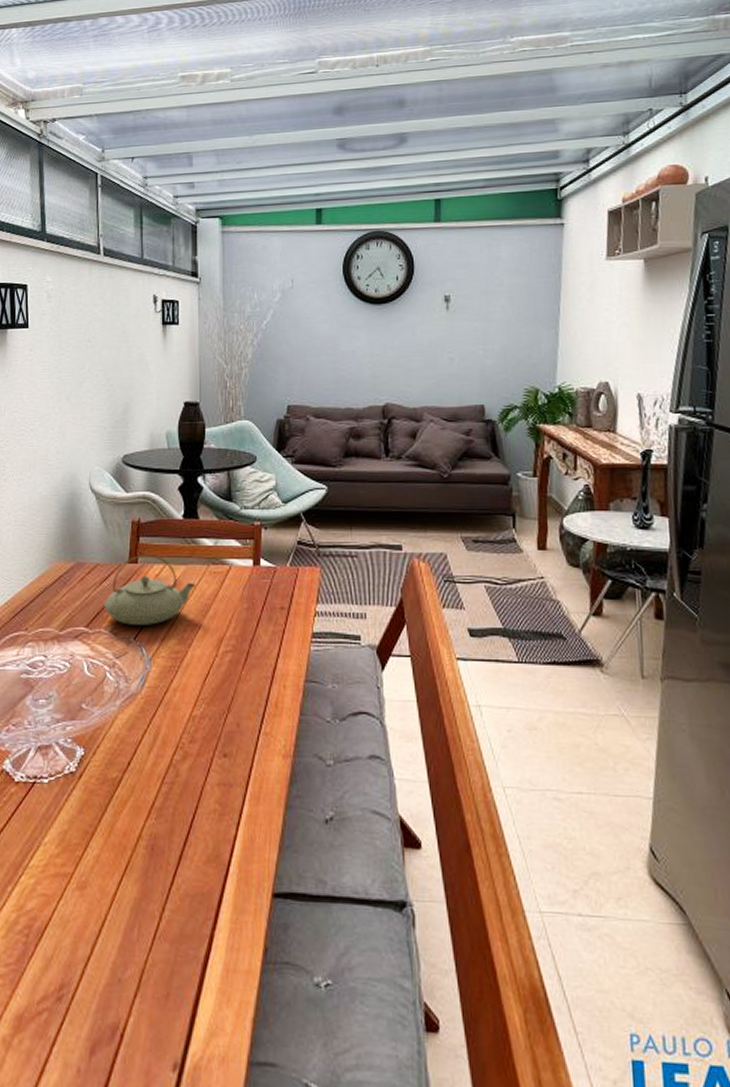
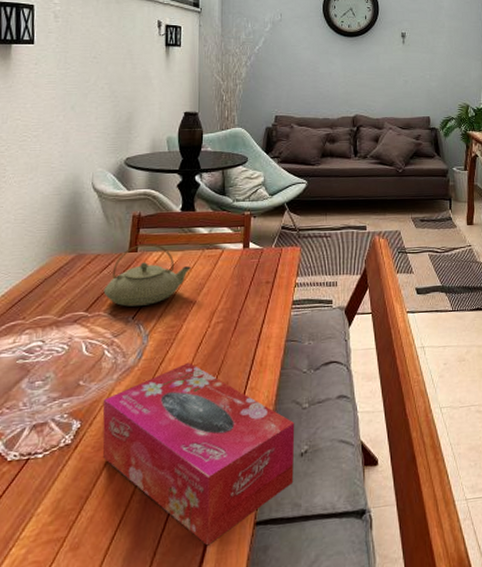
tissue box: none [106,695,318,911] -> present [102,362,295,546]

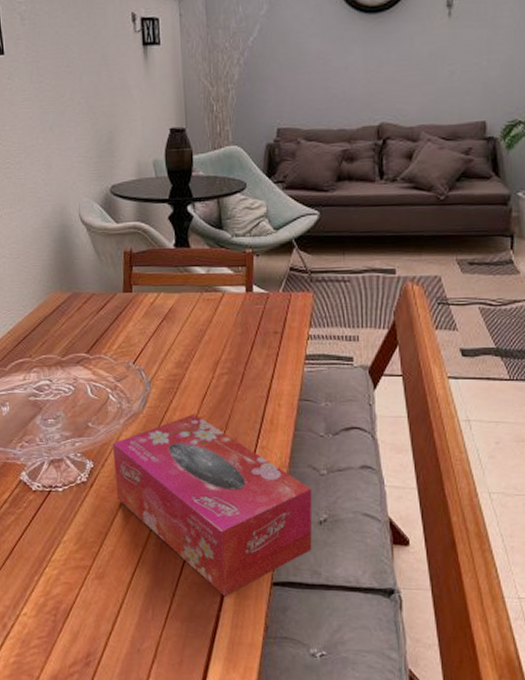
teapot: present [103,244,192,307] -> none [102,284,191,351]

